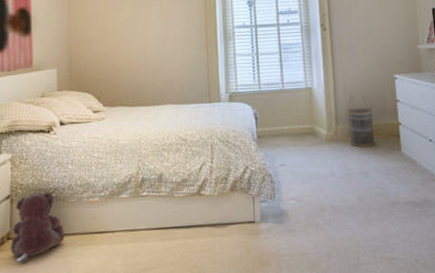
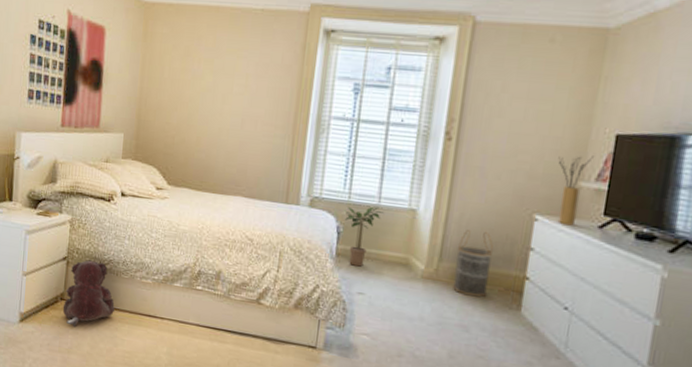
potted plant: none [259,91,288,143] -> present [345,206,384,267]
vase: none [400,25,422,79] -> present [558,155,594,226]

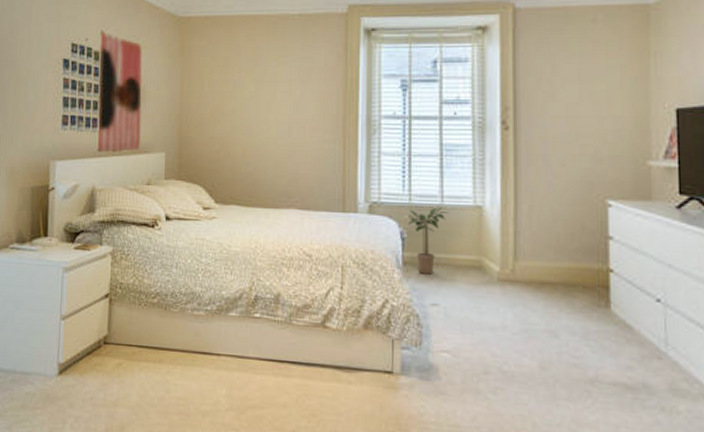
teddy bear: present [62,260,115,328] -> none [106,295,165,375]
basket: present [453,230,494,297] -> none [533,222,571,297]
vase: present [558,155,594,226] -> none [621,132,657,209]

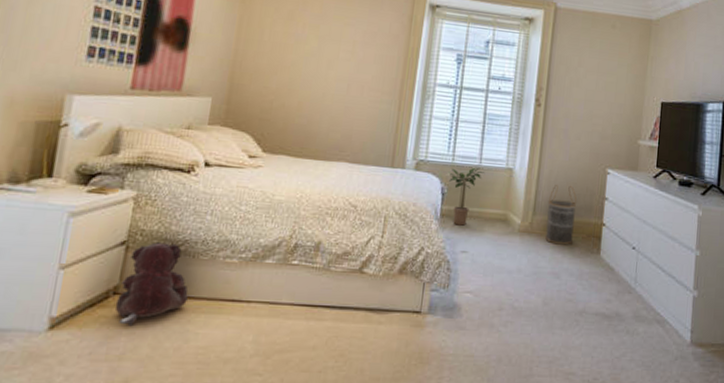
teddy bear: none [106,295,165,375] -> present [115,242,189,327]
basket: none [533,222,571,297] -> present [545,185,577,245]

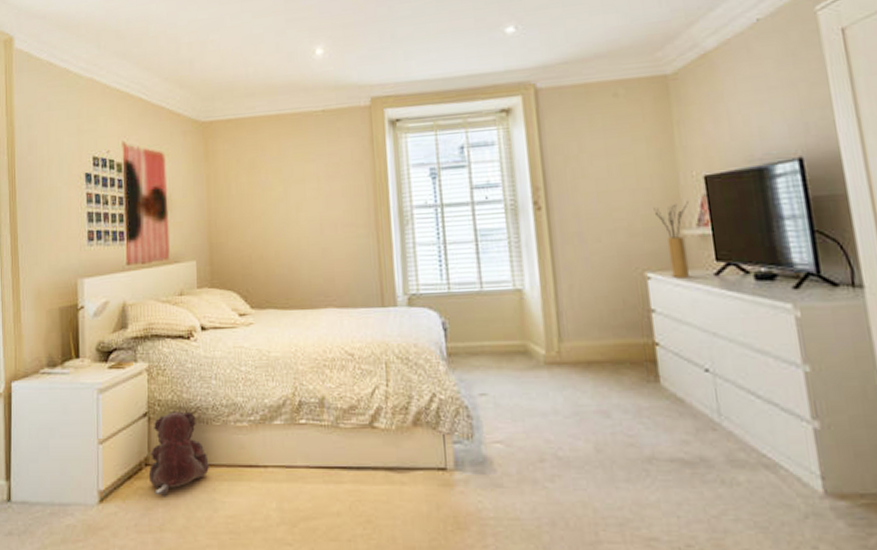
potted plant: present [449,167,484,226] -> none [448,293,488,364]
basket: present [545,185,577,245] -> none [575,299,618,375]
vase: none [622,119,647,177] -> present [653,201,689,279]

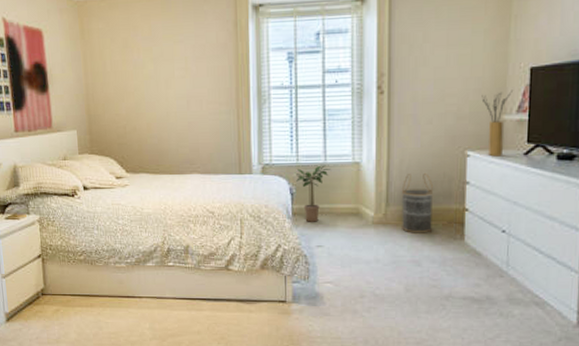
teddy bear: present [148,411,209,497] -> none [45,254,94,319]
potted plant: none [448,293,488,364] -> present [296,165,330,222]
basket: none [575,299,618,375] -> present [402,172,434,233]

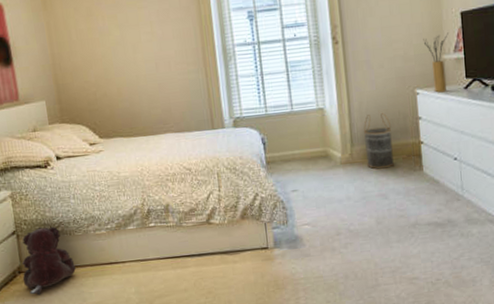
teddy bear: none [45,254,94,319] -> present [22,226,76,296]
potted plant: present [296,165,330,222] -> none [266,113,298,169]

